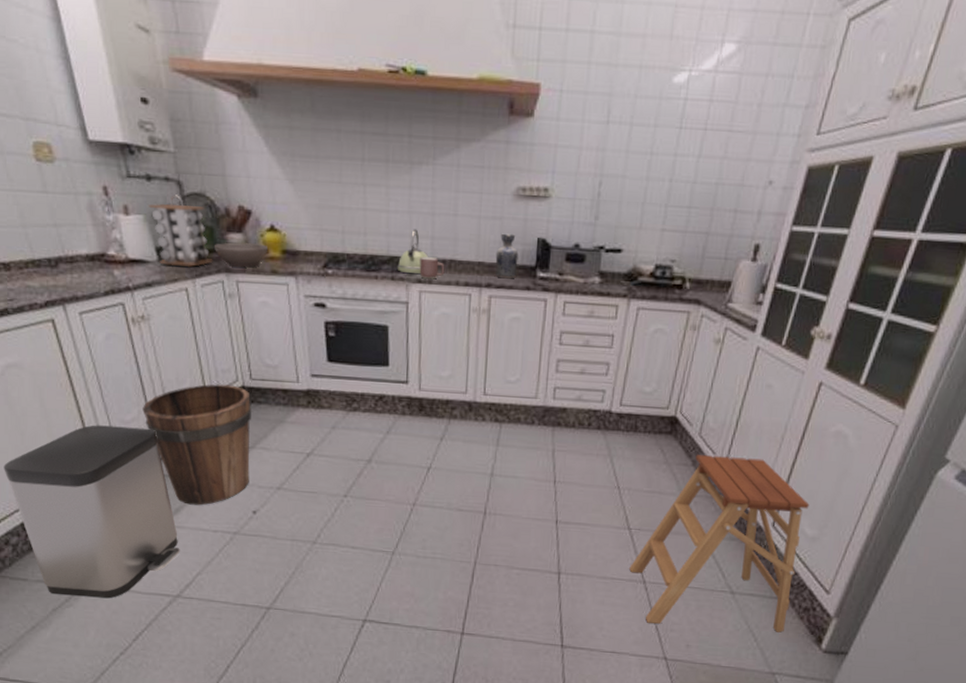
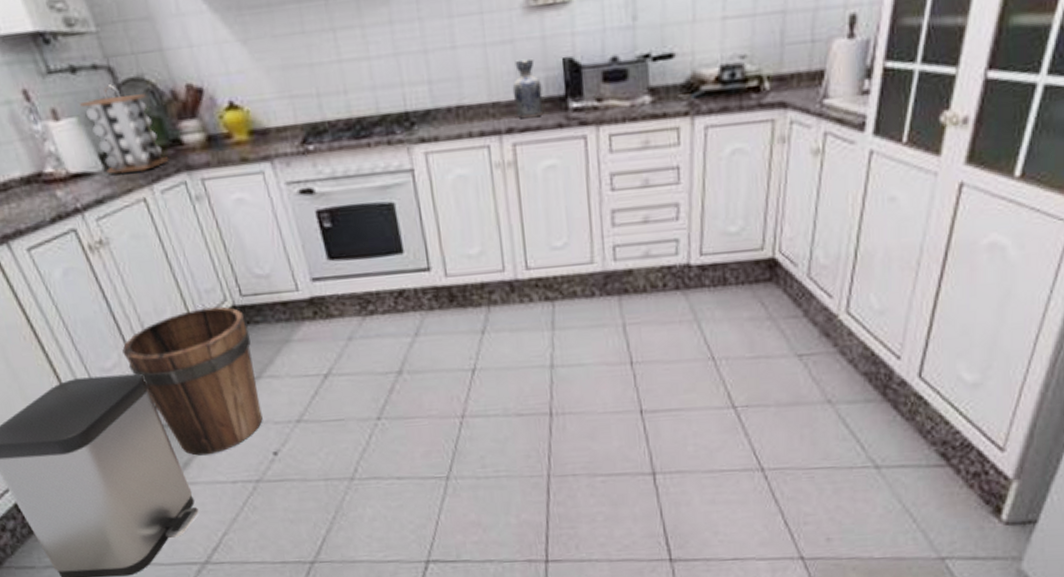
bowl: present [213,242,267,268] -> none [166,127,232,162]
kettle: present [397,229,429,275] -> none [391,74,430,134]
mug: present [419,257,445,279] -> none [418,106,453,137]
step ladder: present [629,455,810,633] -> none [741,294,965,518]

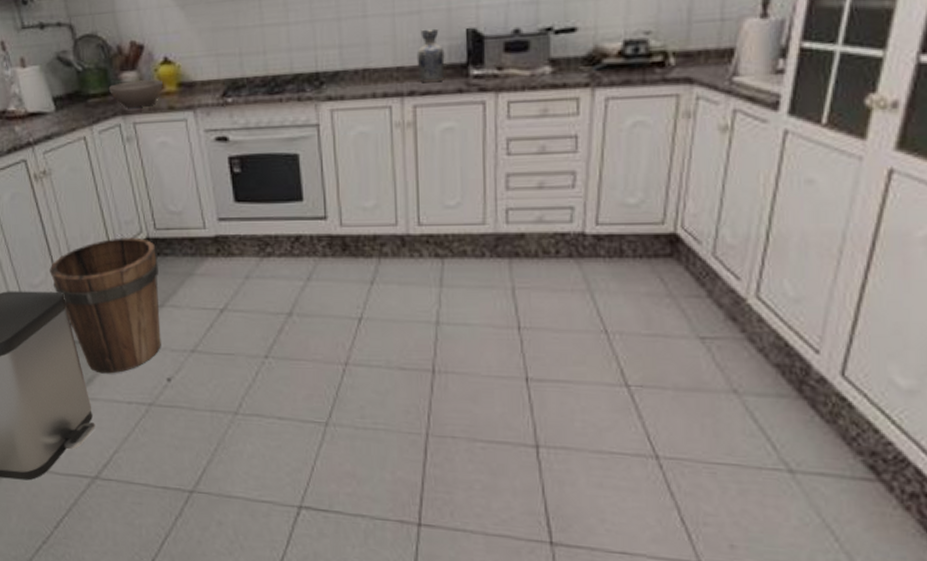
spice rack: present [79,84,169,175] -> none [43,39,109,115]
bowl: none [166,127,232,162] -> present [108,79,163,108]

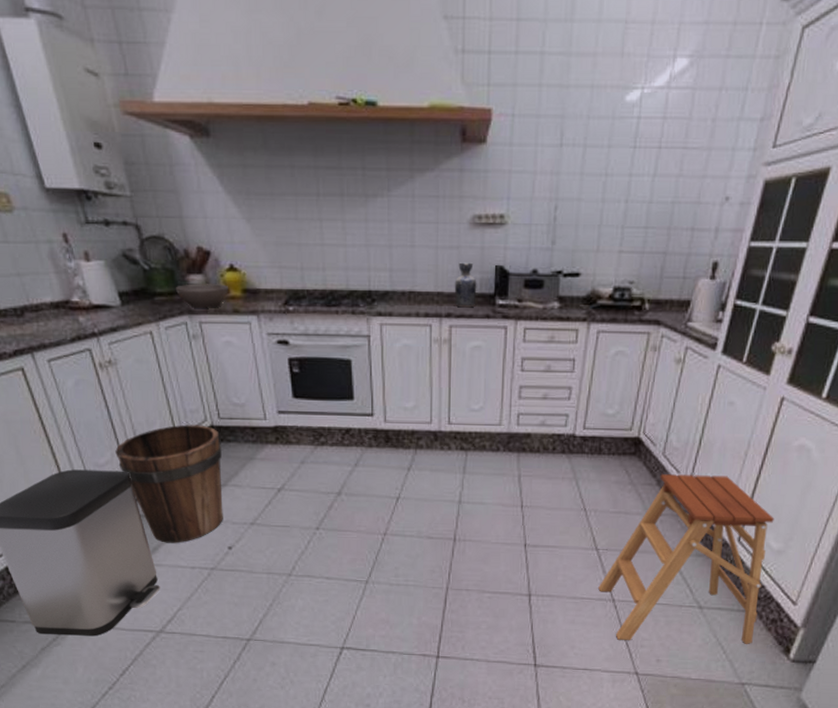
step ladder: none [633,282,897,529] -> present [598,474,774,644]

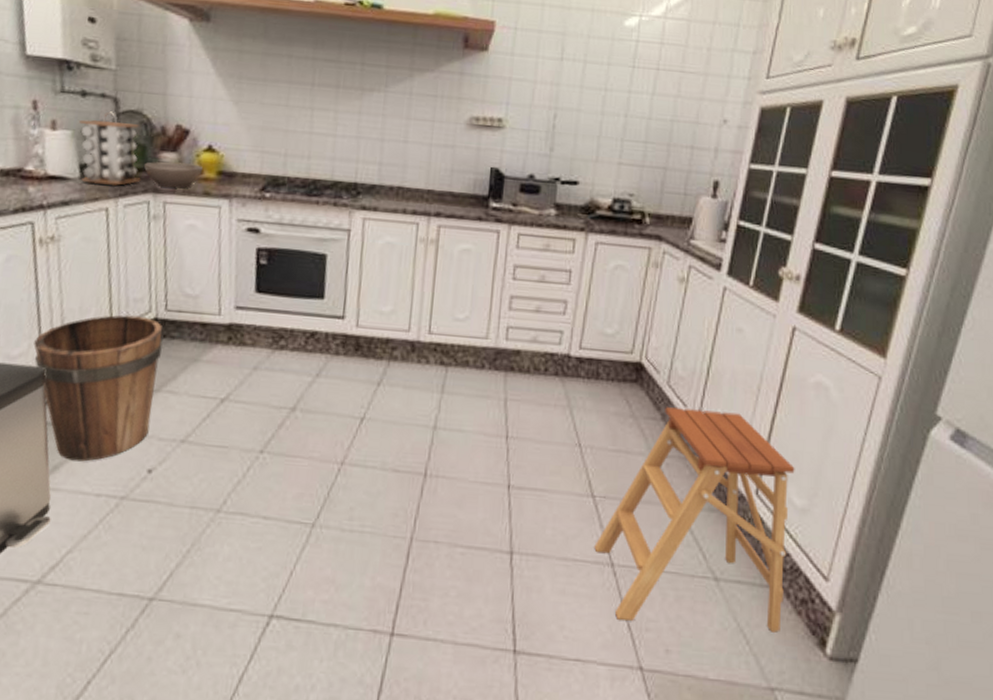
spice rack: none [108,239,175,310] -> present [78,111,141,186]
ceramic jug: present [454,262,477,308] -> none [445,161,471,209]

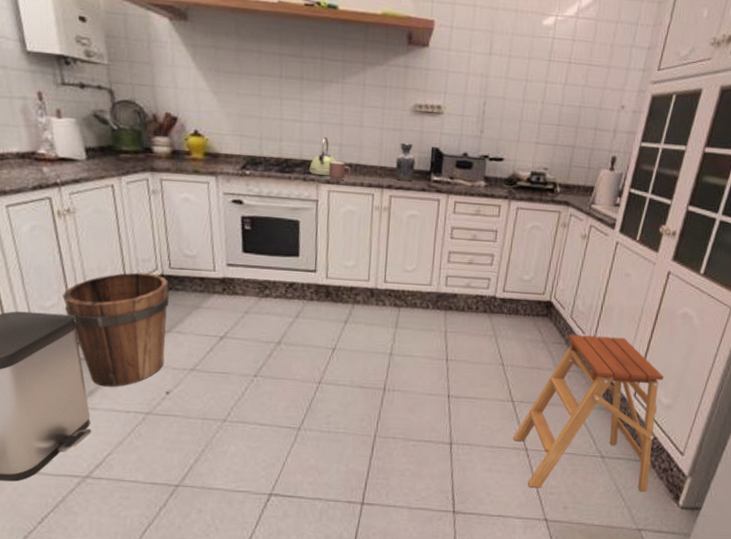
spice rack: present [78,111,141,186] -> none [80,101,139,166]
bowl: present [143,162,203,189] -> none [140,145,191,168]
kettle: none [340,154,376,201] -> present [308,137,337,176]
mug: none [364,183,392,207] -> present [328,161,351,181]
ceramic jug: none [445,161,471,209] -> present [395,142,416,182]

